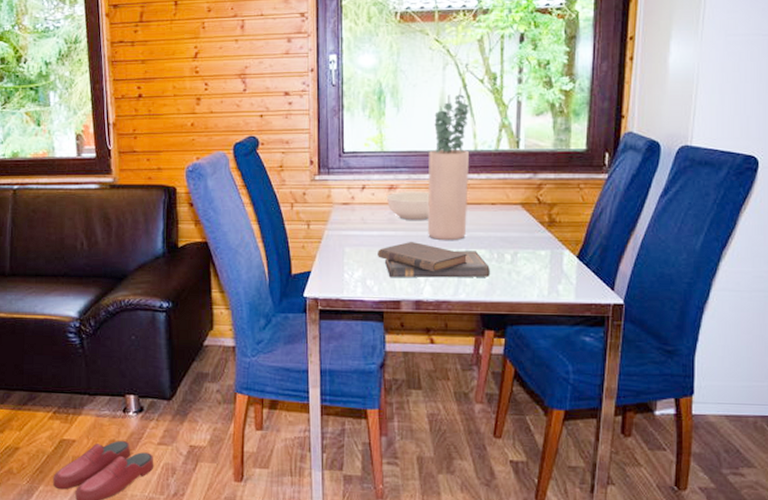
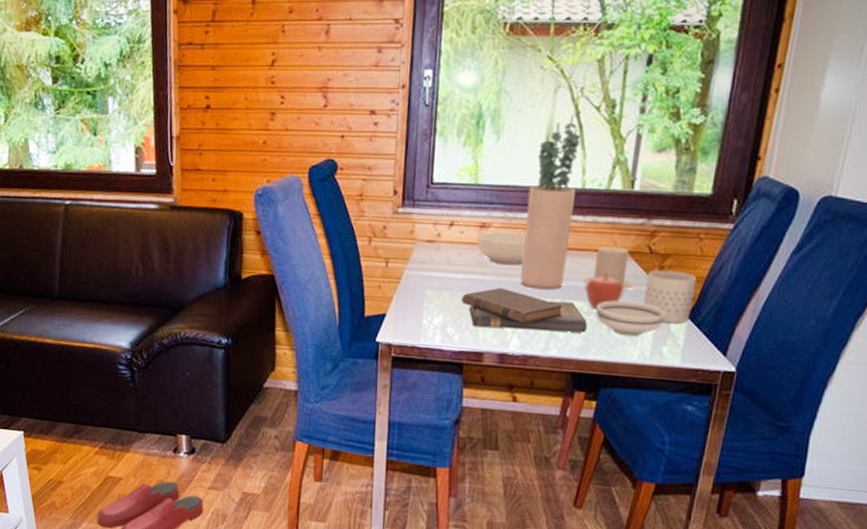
candle: none [483,200,528,237] -> present [583,246,635,290]
fruit: none [486,222,519,255] -> present [585,272,624,309]
bowl: none [497,247,557,277] -> present [596,300,665,336]
mug: none [538,217,581,264] -> present [644,269,697,324]

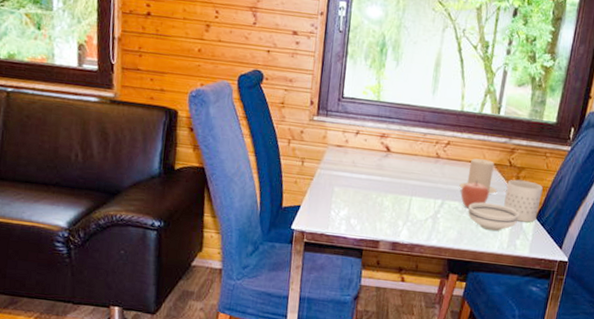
diary: present [461,288,587,333] -> none [363,188,461,227]
bowl: present [476,231,526,265] -> none [377,141,417,170]
vase: present [520,114,582,289] -> none [411,50,463,191]

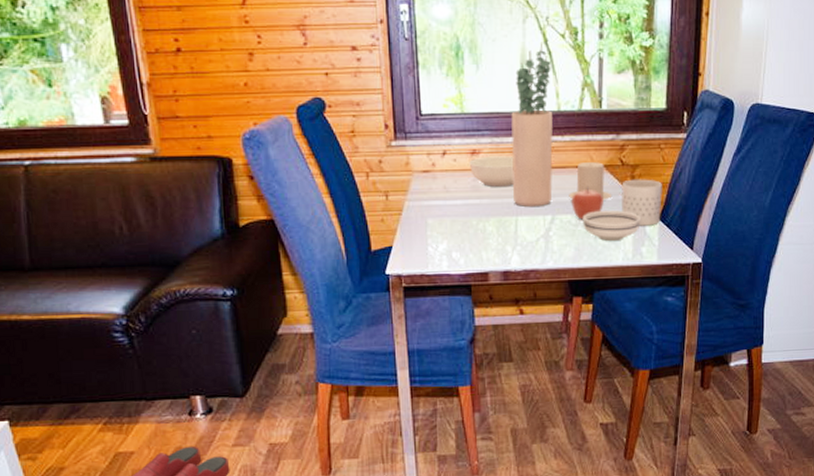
bowl: none [377,141,417,170] -> present [469,156,515,187]
vase: none [411,50,463,191] -> present [511,42,553,207]

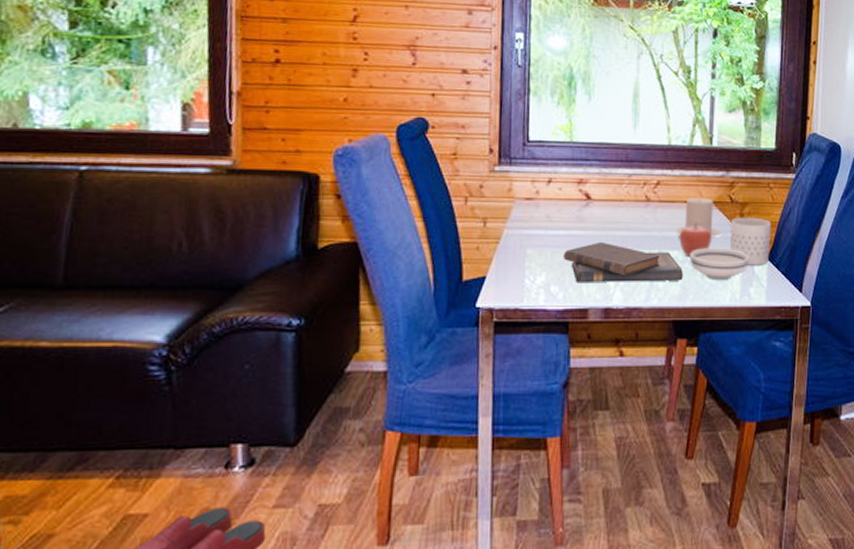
diary: none [462,210,576,248] -> present [564,242,683,282]
bowl: present [469,156,515,187] -> none [574,186,622,218]
vase: present [511,42,553,207] -> none [619,77,665,240]

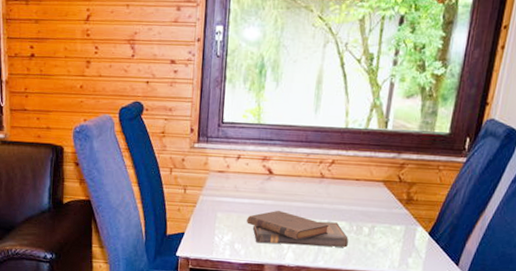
candle: present [676,198,721,237] -> none [346,176,387,212]
fruit: present [679,221,712,257] -> none [347,197,378,228]
bowl: present [690,248,749,280] -> none [355,221,411,250]
mug: present [730,217,771,266] -> none [394,195,436,240]

